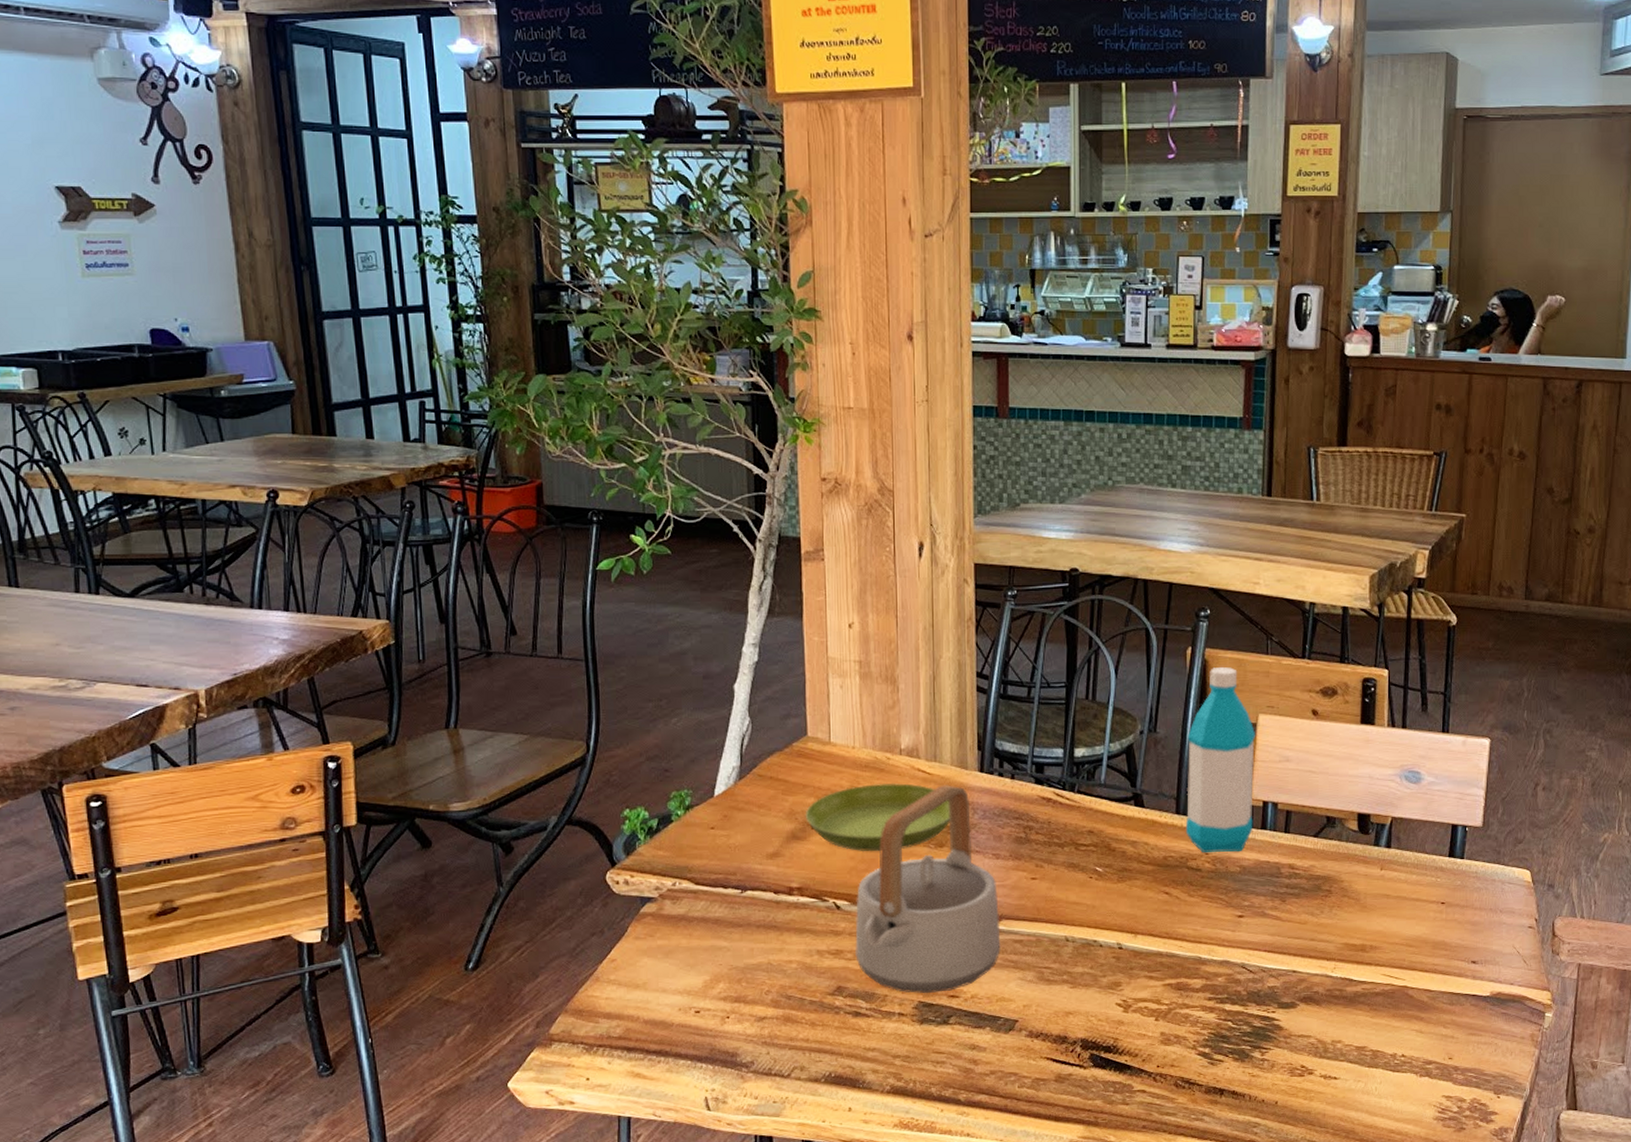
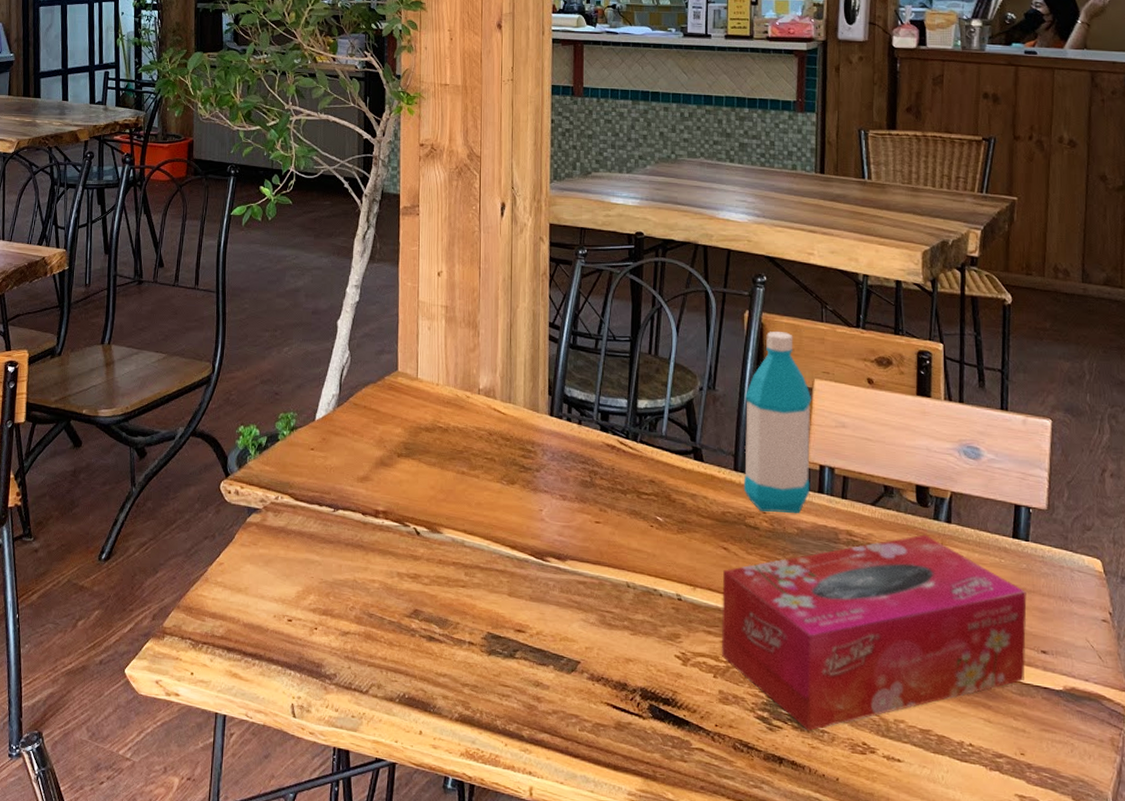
saucer: present [805,782,950,852] -> none [392,419,522,484]
teapot: present [855,785,1001,993] -> none [432,425,566,626]
tissue box: none [1162,861,1460,1061] -> present [721,534,1027,731]

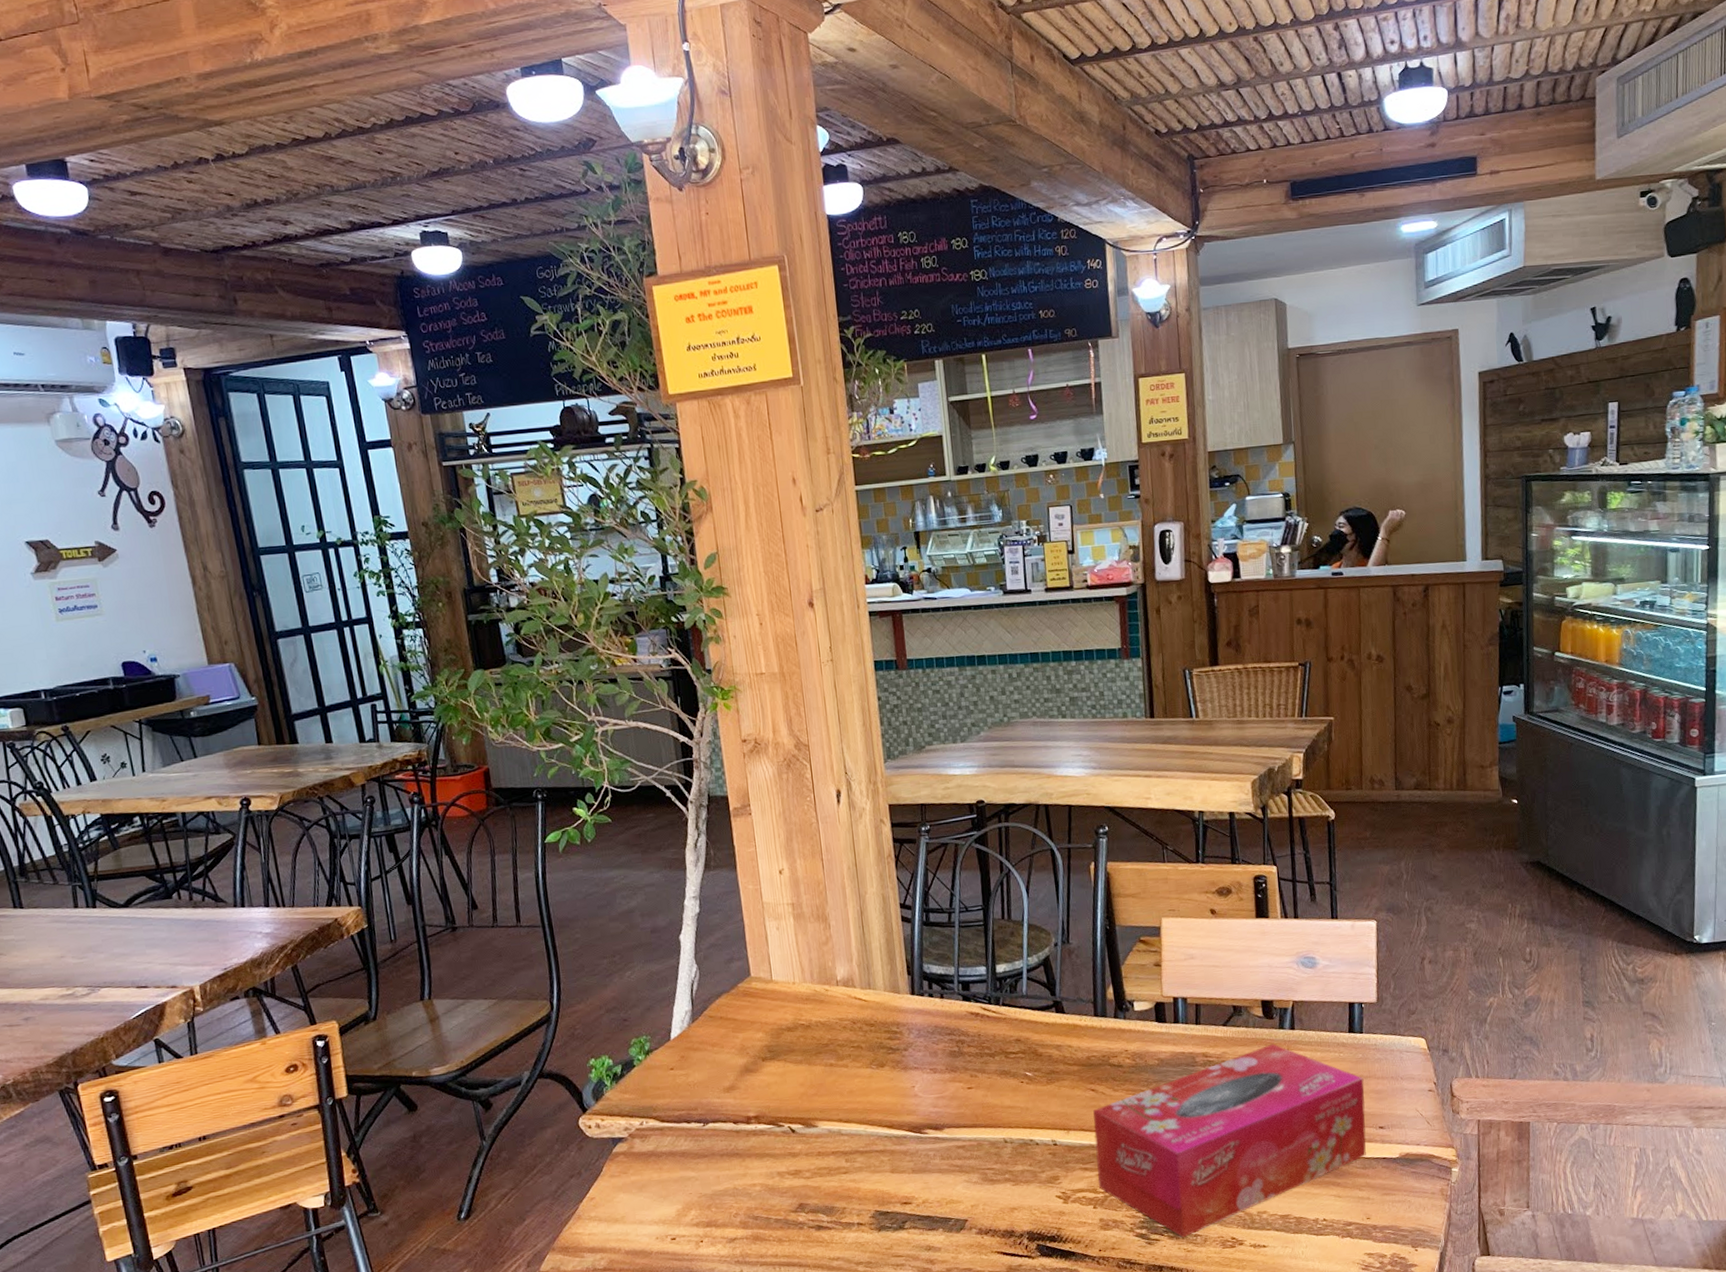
water bottle: present [743,330,812,514] -> none [1098,877,1167,1050]

